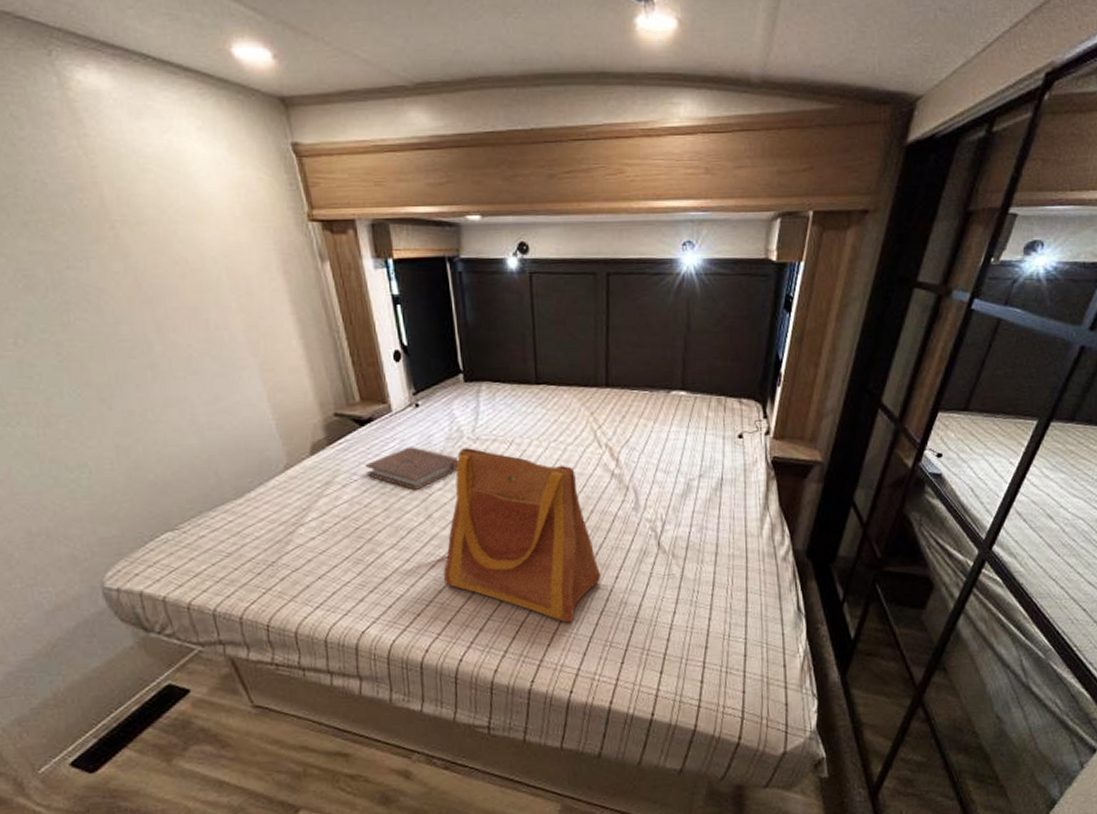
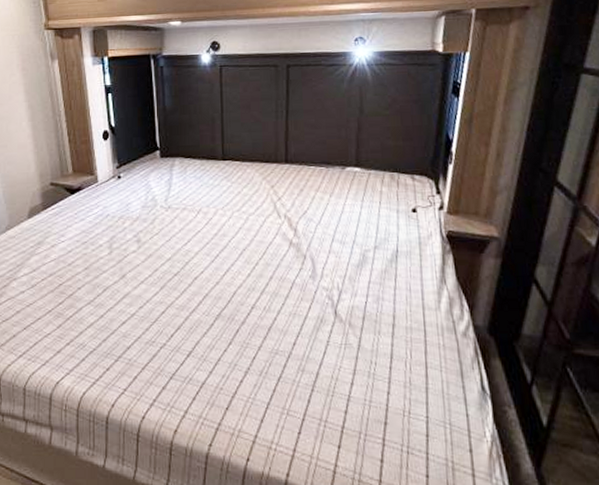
book: present [365,447,459,490] -> none [72,213,152,252]
tote bag: present [443,448,601,623] -> none [132,215,279,387]

